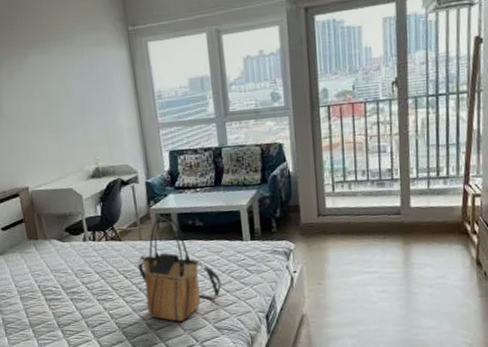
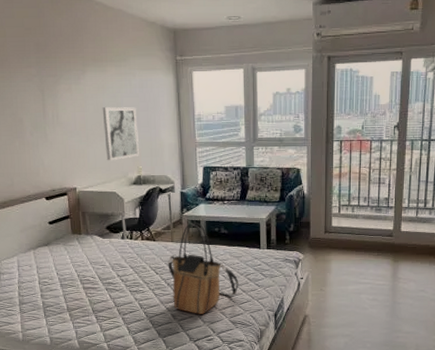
wall art: none [49,90,95,154] -> present [102,107,139,161]

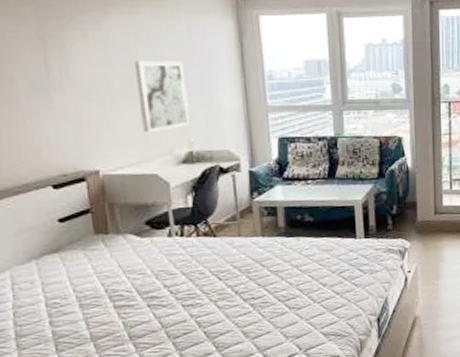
tote bag: present [167,222,239,314] -> none [234,209,331,328]

